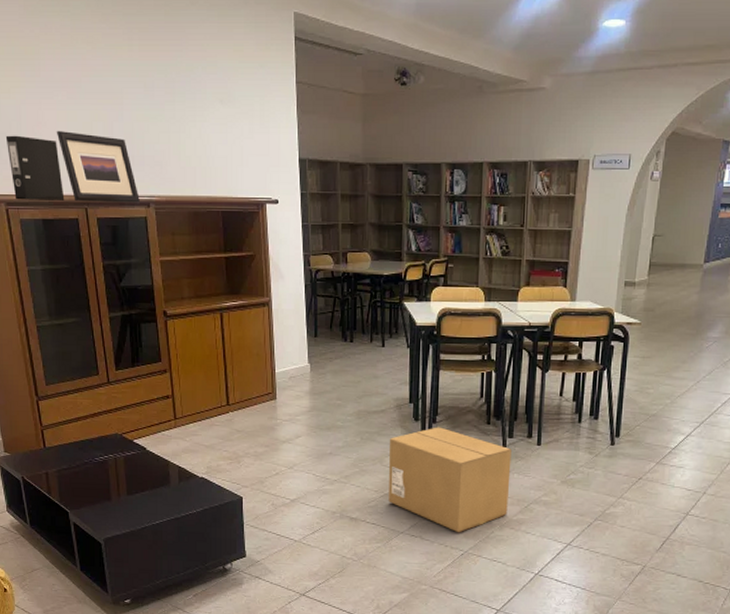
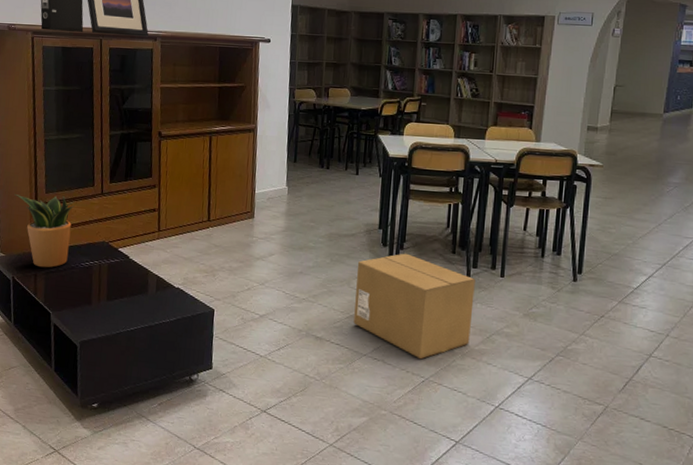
potted plant: none [11,386,80,466] -> present [14,194,75,268]

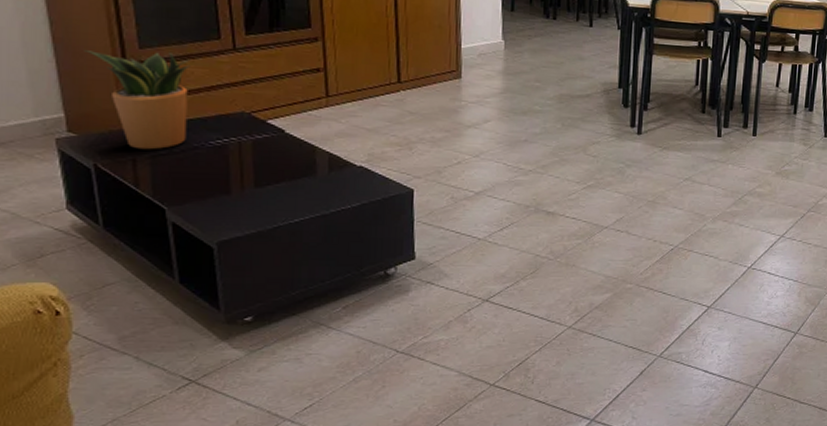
box: present [353,253,475,360] -> none [592,114,727,227]

